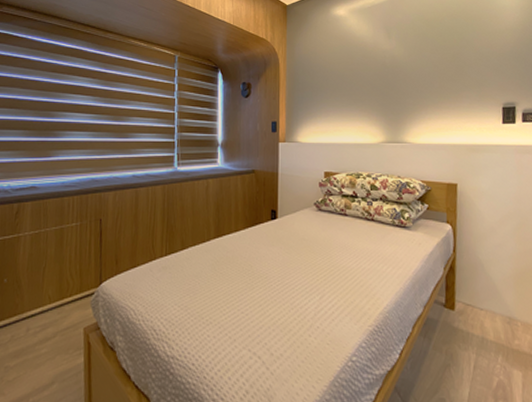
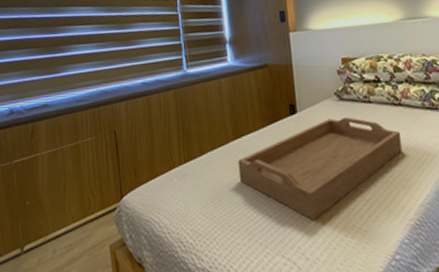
serving tray: none [216,227,370,320] -> present [238,117,402,221]

